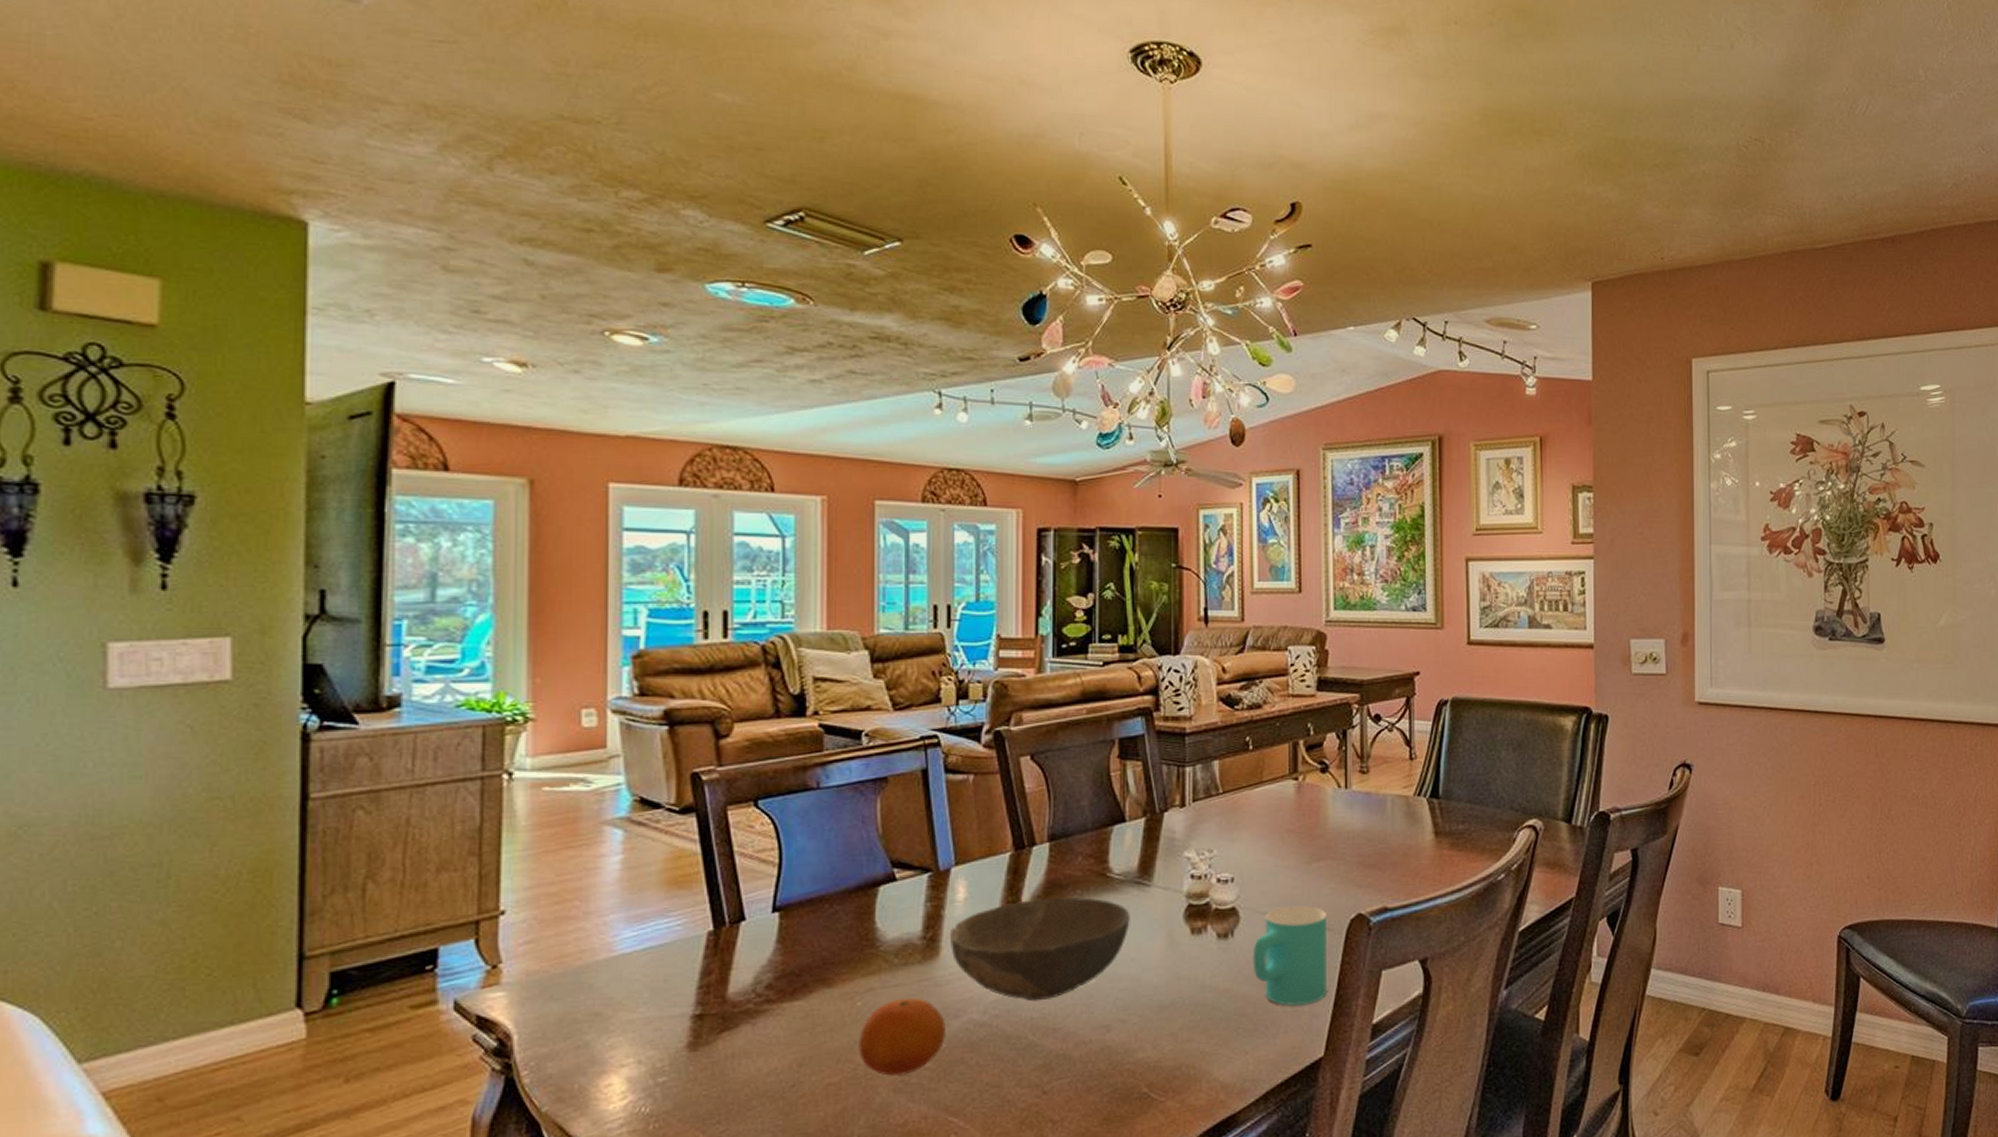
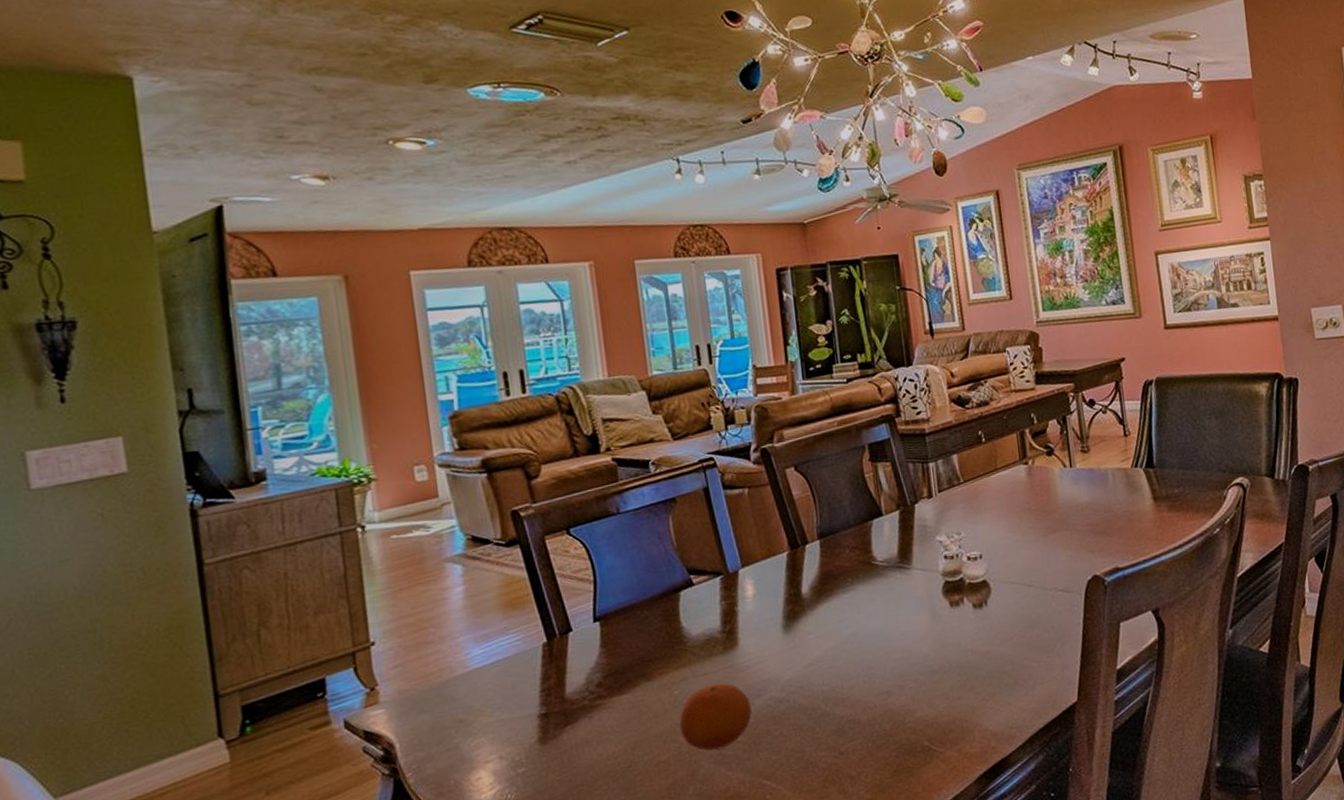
bowl: present [949,897,1130,1002] -> none [744,584,897,677]
cup: present [1252,905,1326,1006] -> none [1005,573,1074,661]

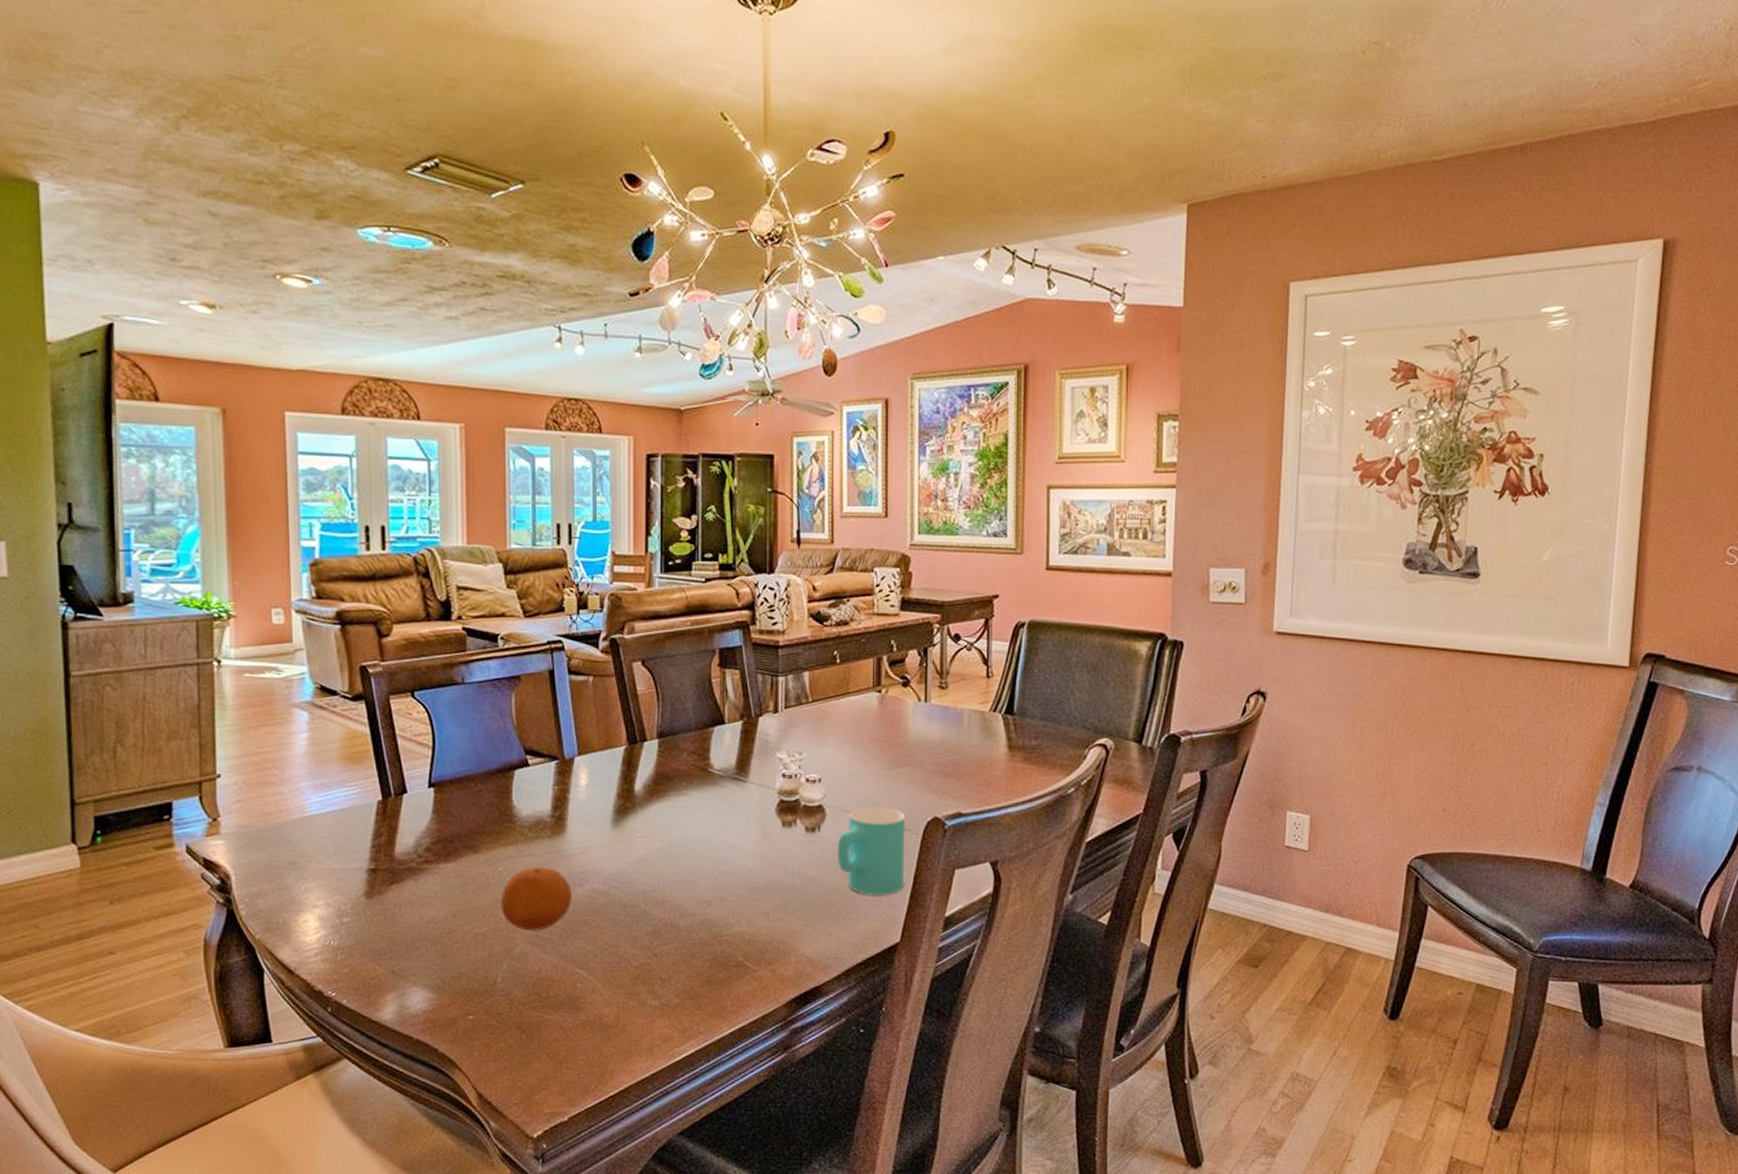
cup: none [1005,573,1074,661] -> present [837,807,905,896]

